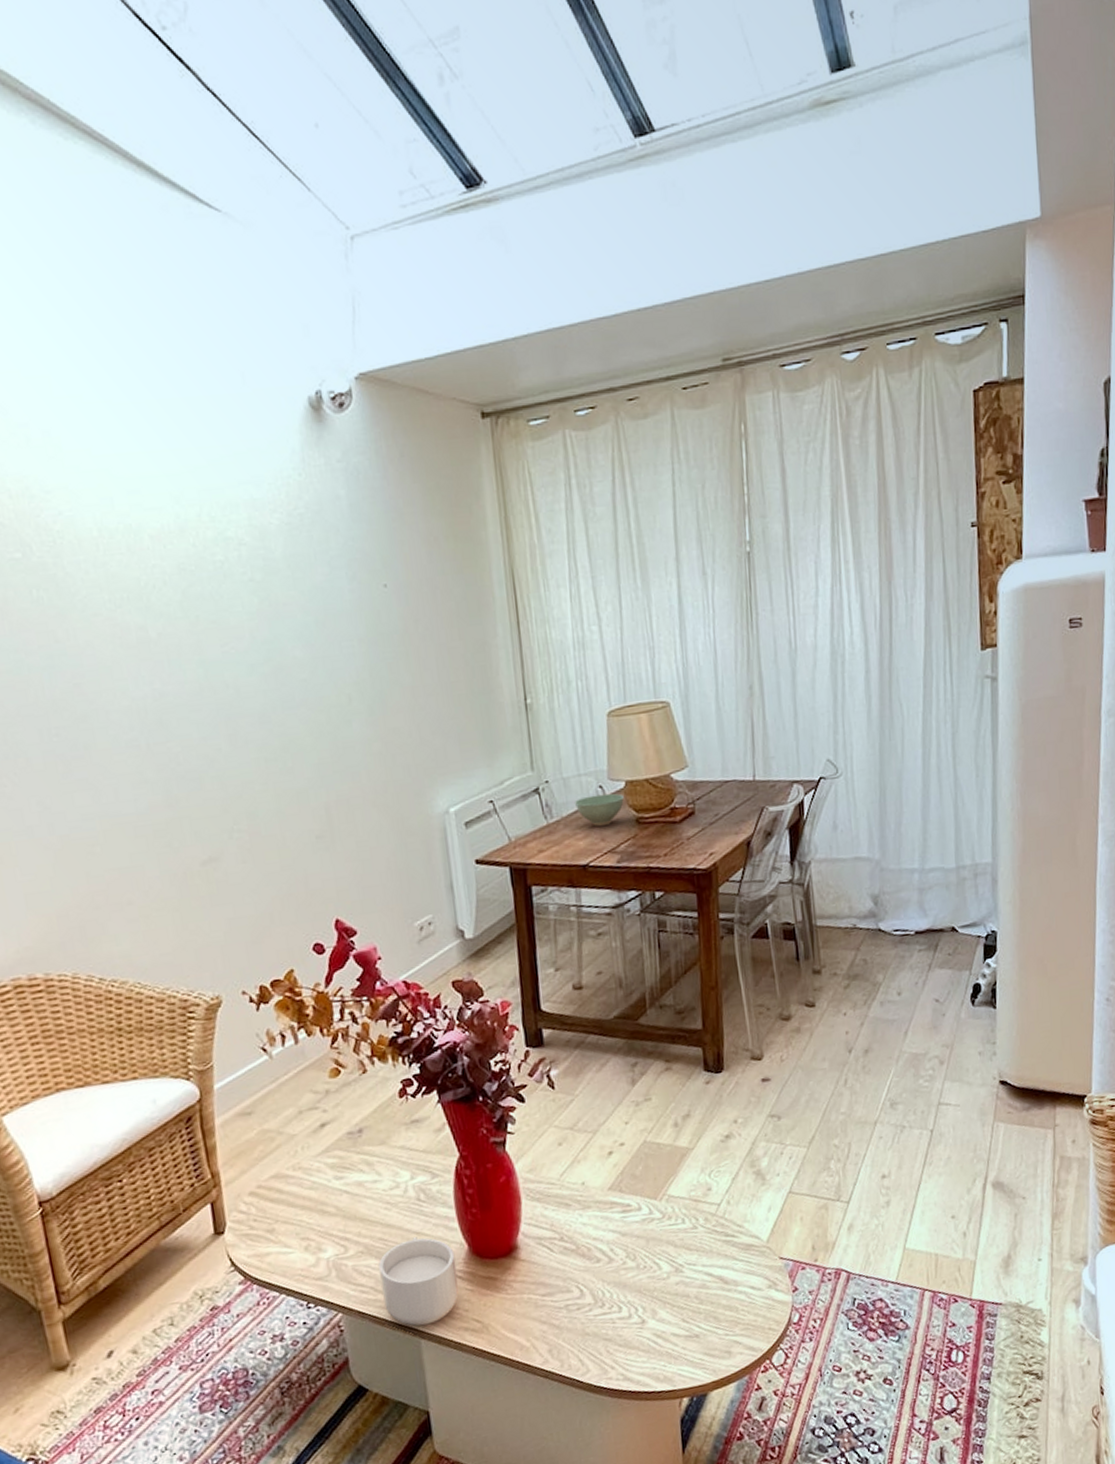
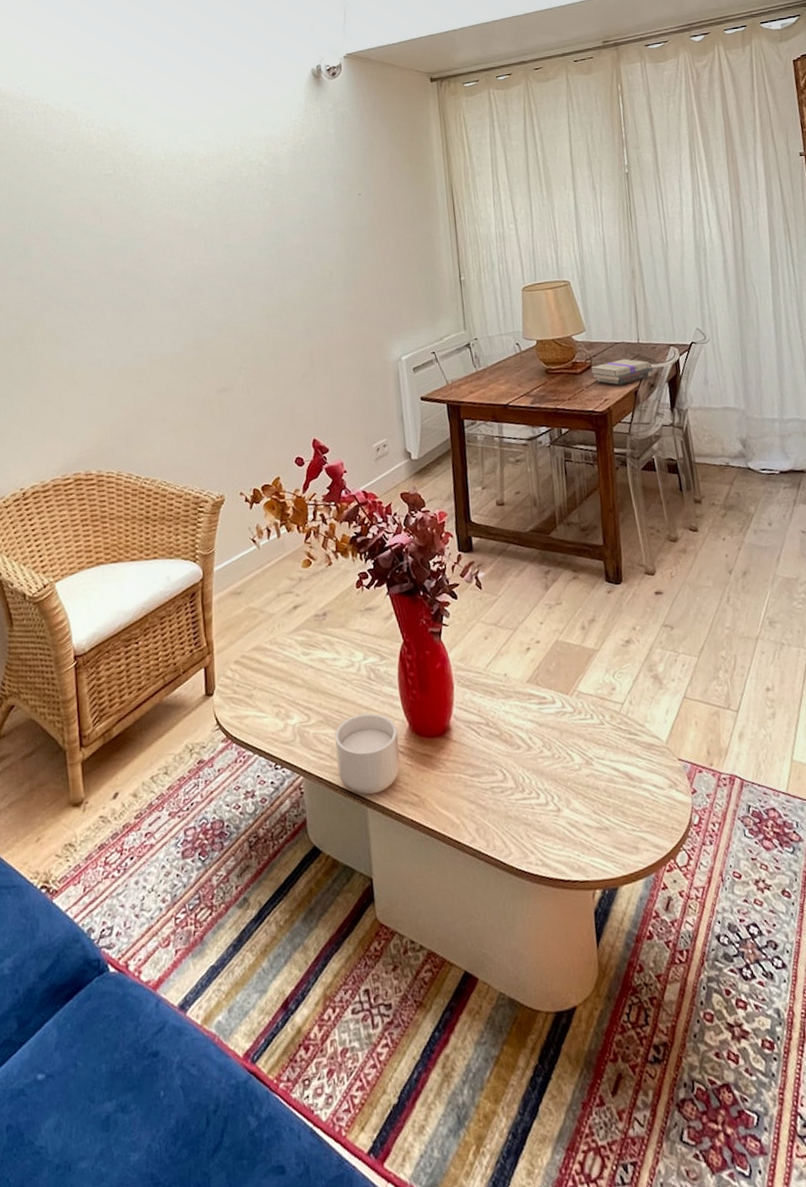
bowl: present [574,793,624,826] -> none [497,349,536,375]
books: none [693,801,771,836] -> present [590,358,653,386]

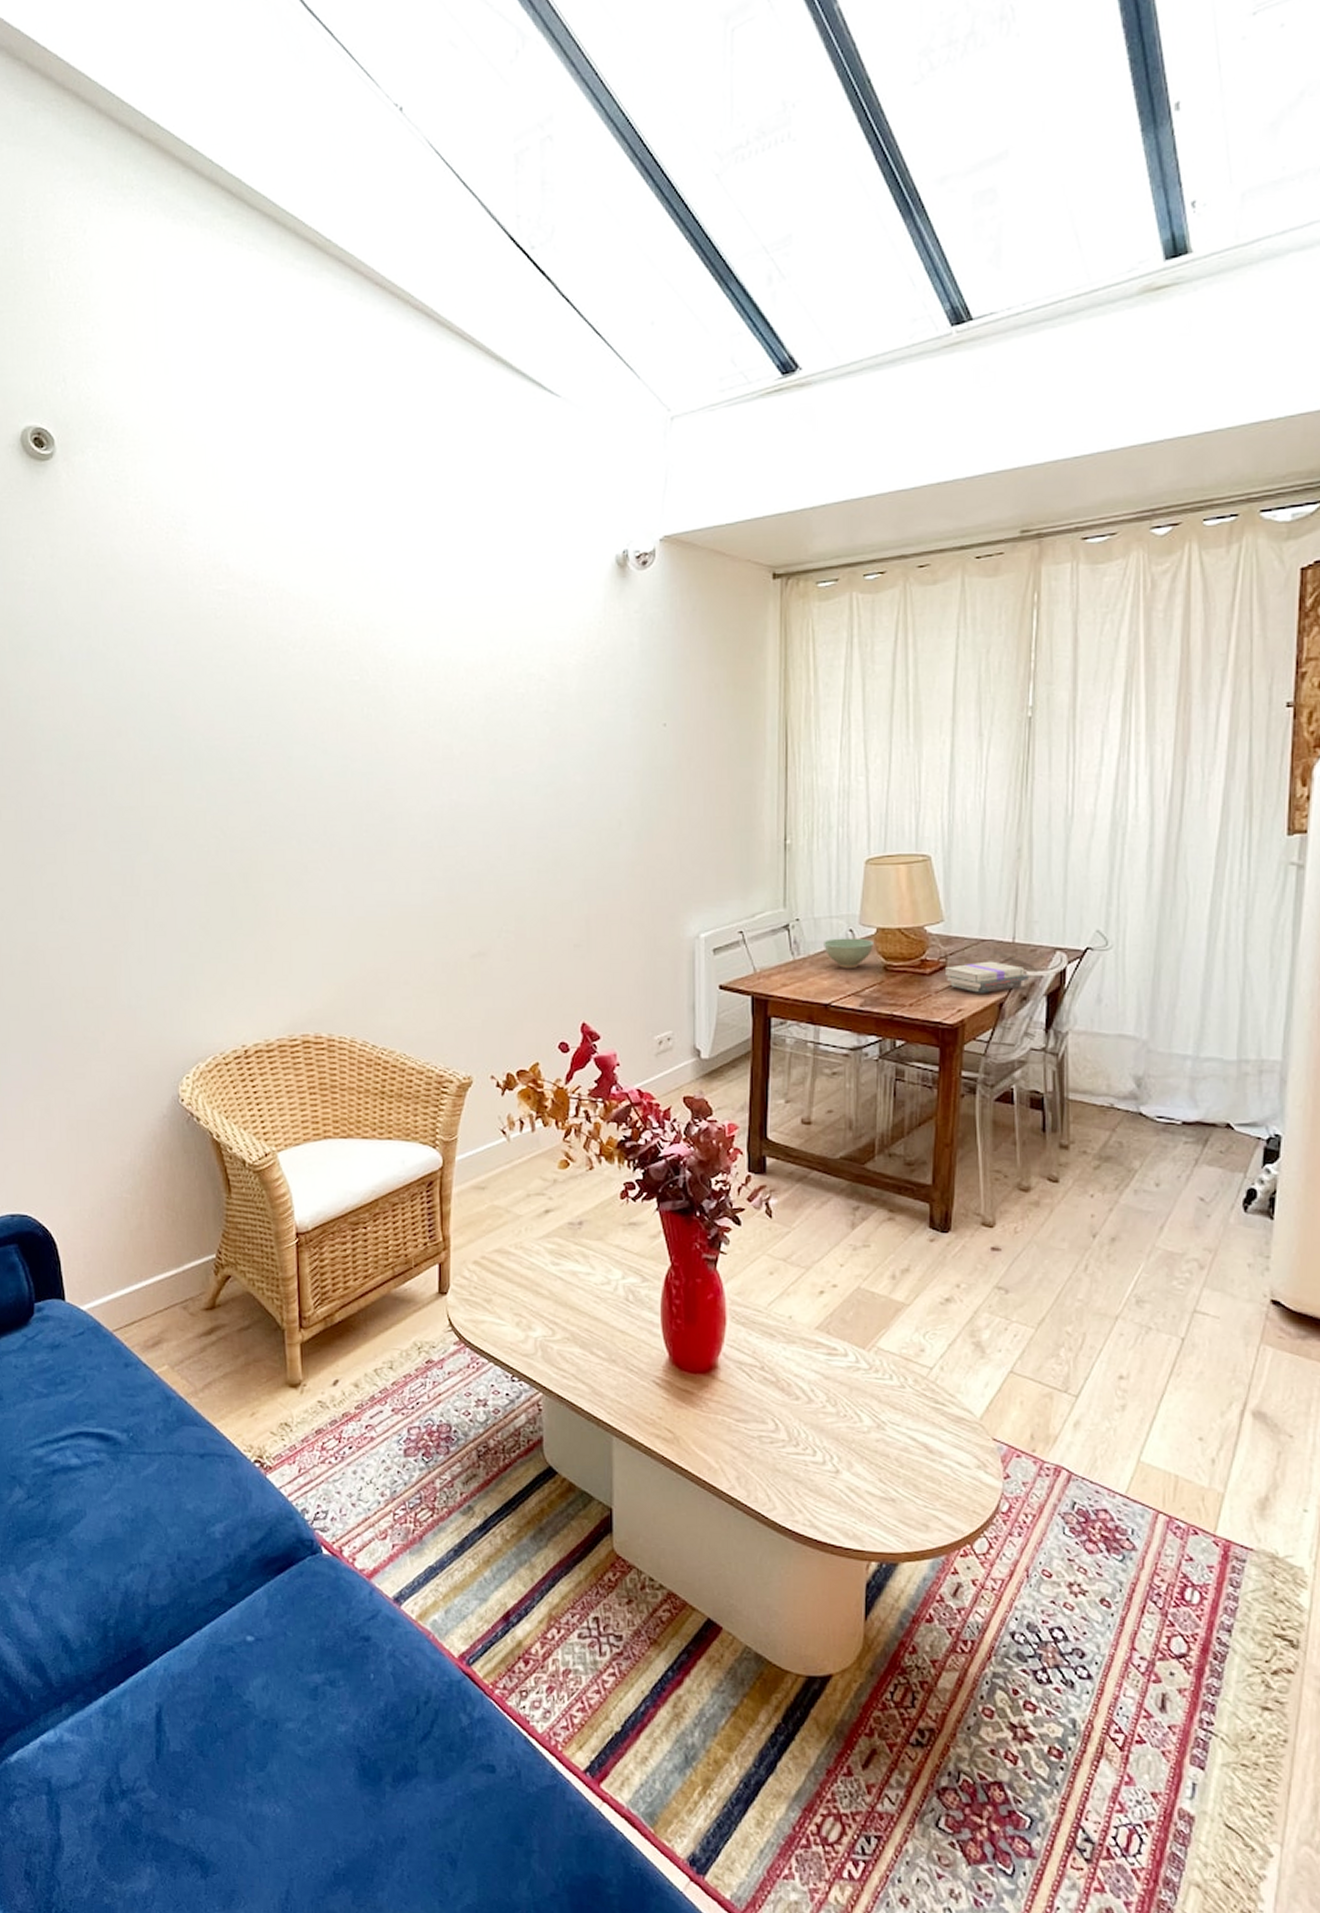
cup: present [334,712,401,795] -> none [581,1335,656,1423]
bowl: none [497,349,536,375] -> present [822,938,873,968]

